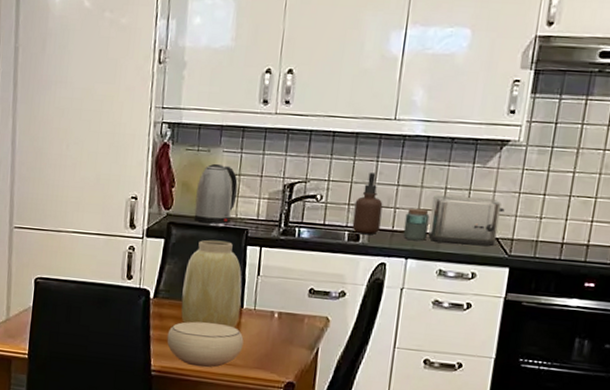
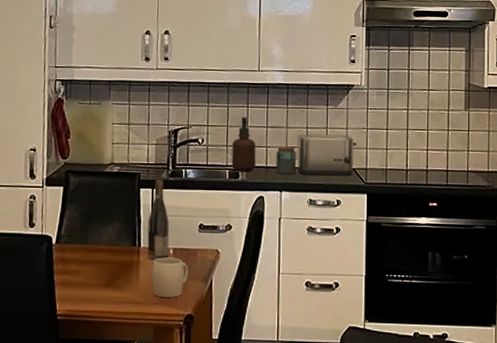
bowl: present [167,321,244,368] -> none [70,263,143,308]
vase: present [181,239,242,329] -> none [82,185,139,267]
kettle: present [194,163,238,224] -> none [90,115,128,169]
wine bottle: none [249,237,277,323] -> present [147,179,170,261]
mug: none [252,320,294,364] -> present [151,257,189,298]

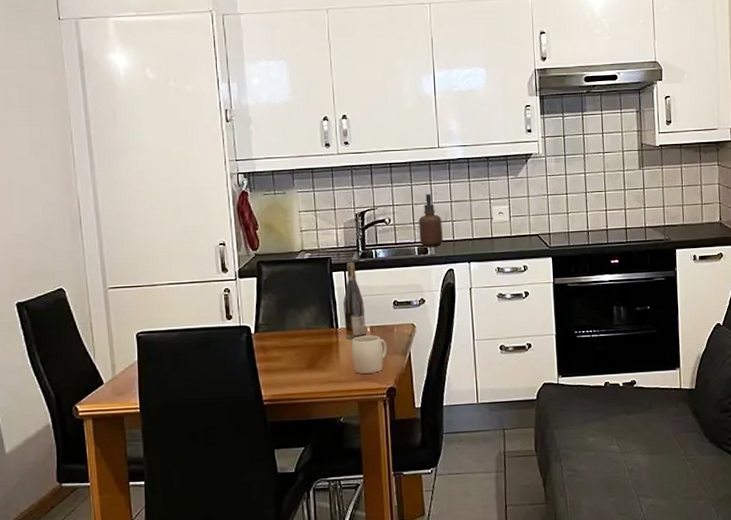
peanut butter: present [276,146,296,175] -> none [462,218,482,247]
toaster: present [296,134,357,177] -> none [480,202,539,246]

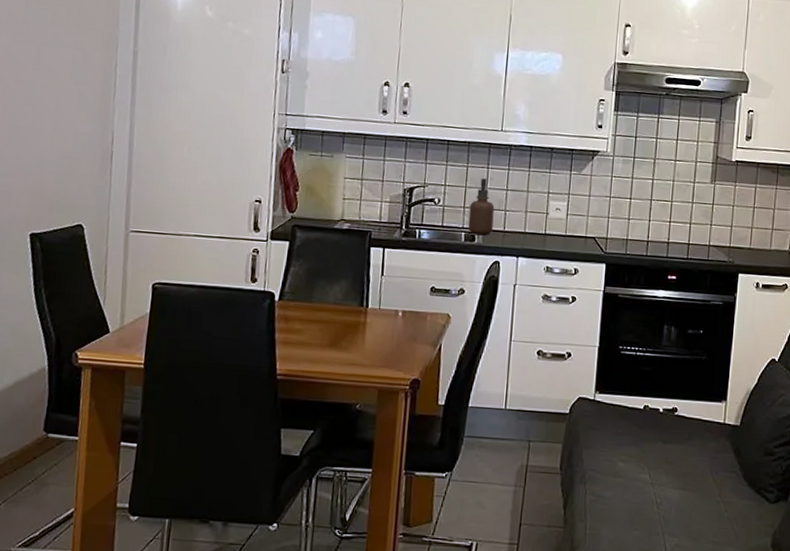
wine bottle: present [343,262,366,340] -> none [375,239,400,322]
mug: present [351,335,387,374] -> none [378,319,418,361]

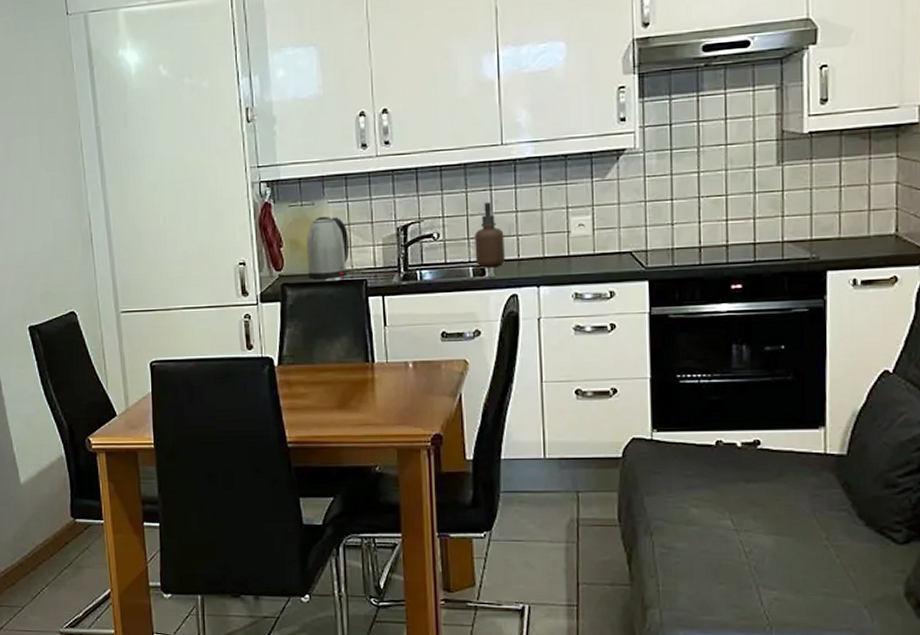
kettle: none [318,168,360,226] -> present [306,216,349,279]

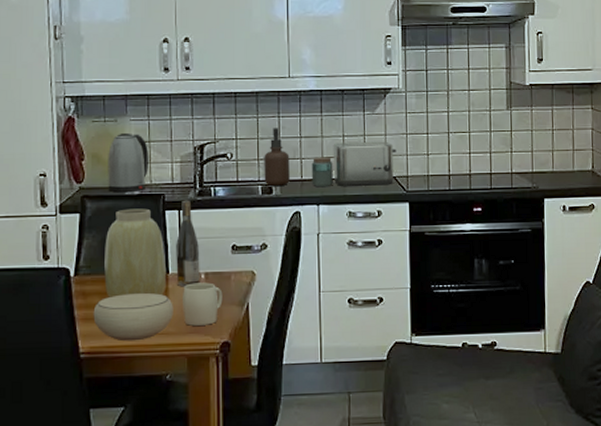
bowl: none [298,382,381,432] -> present [93,292,173,342]
vase: none [307,295,373,388] -> present [104,208,167,299]
wine bottle: none [381,285,408,377] -> present [176,200,200,287]
mug: none [390,372,433,417] -> present [183,282,223,326]
peanut butter: none [530,232,556,267] -> present [311,157,333,188]
toaster: none [555,211,633,266] -> present [333,141,397,187]

